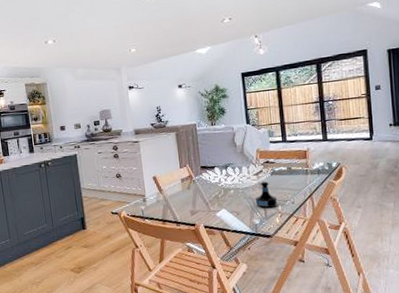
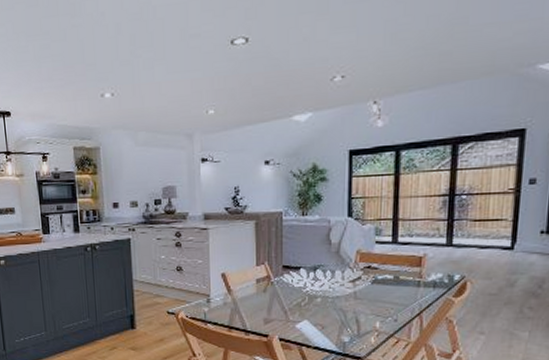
tequila bottle: present [255,181,278,208] -> none [347,291,376,324]

